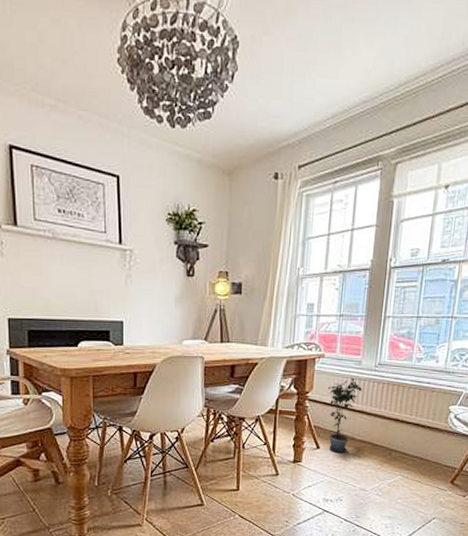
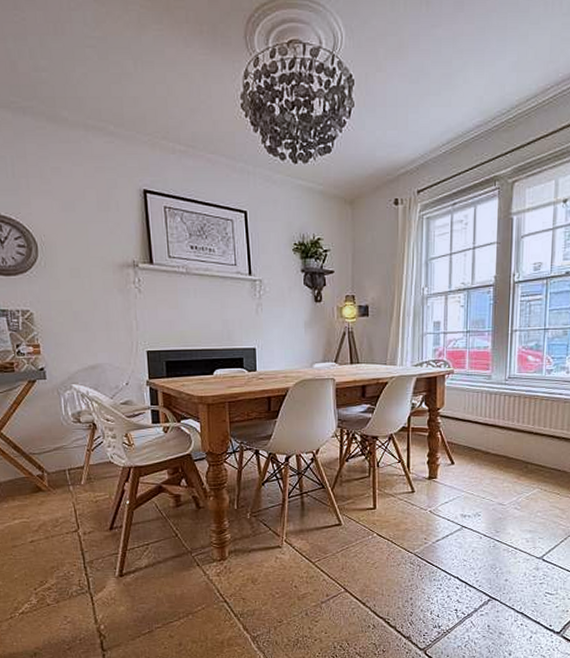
potted plant: present [327,378,363,452] -> none [458,393,494,467]

